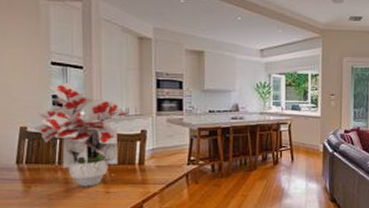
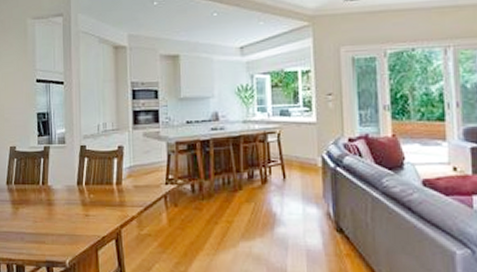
bouquet: present [33,82,130,187] -> none [21,98,107,209]

